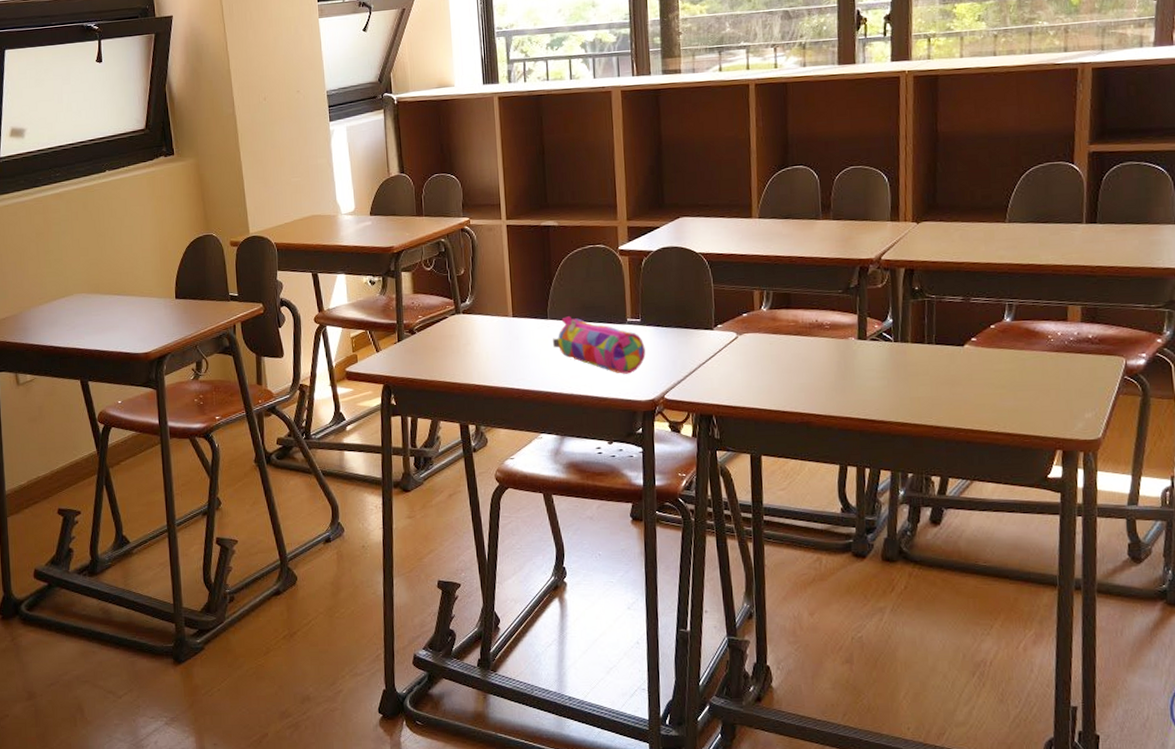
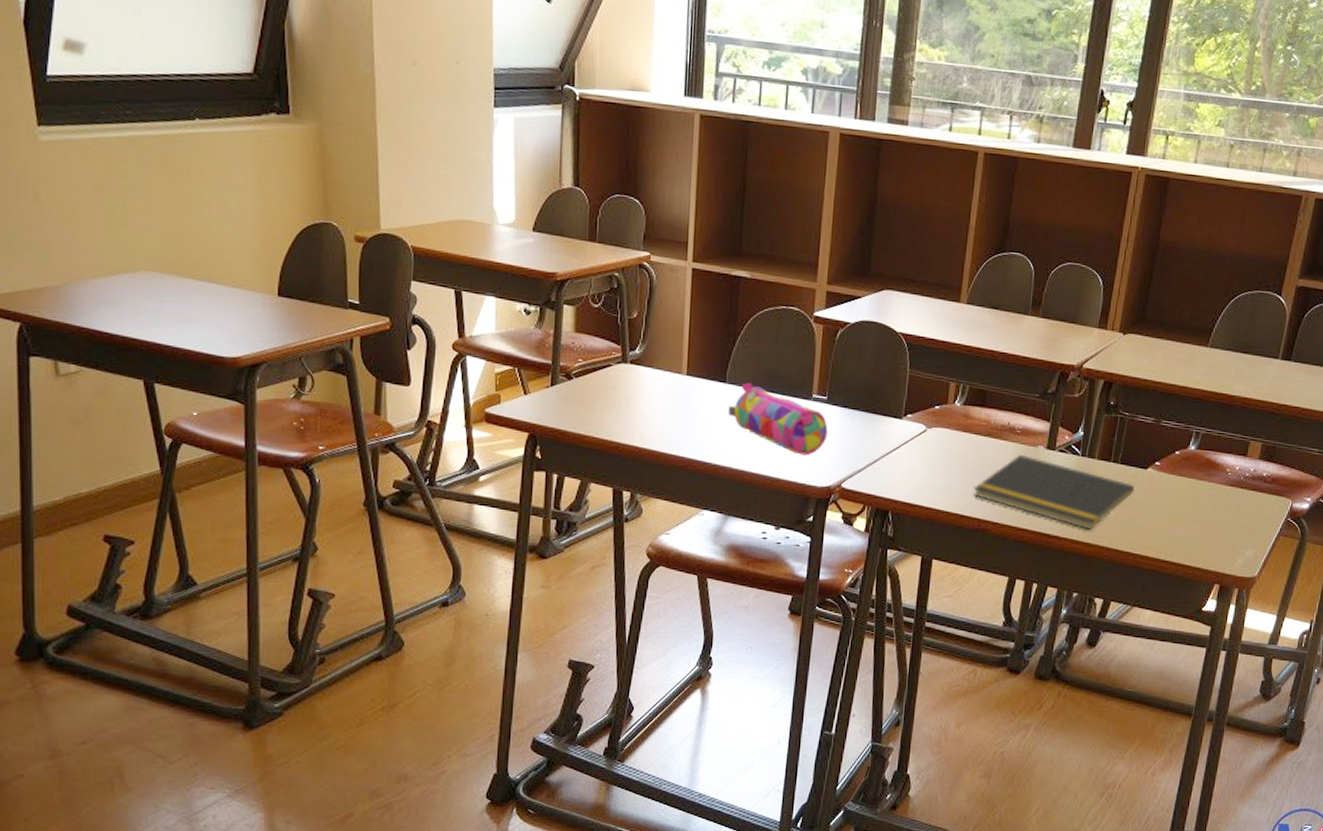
notepad: none [792,347,954,411] -> present [973,454,1135,530]

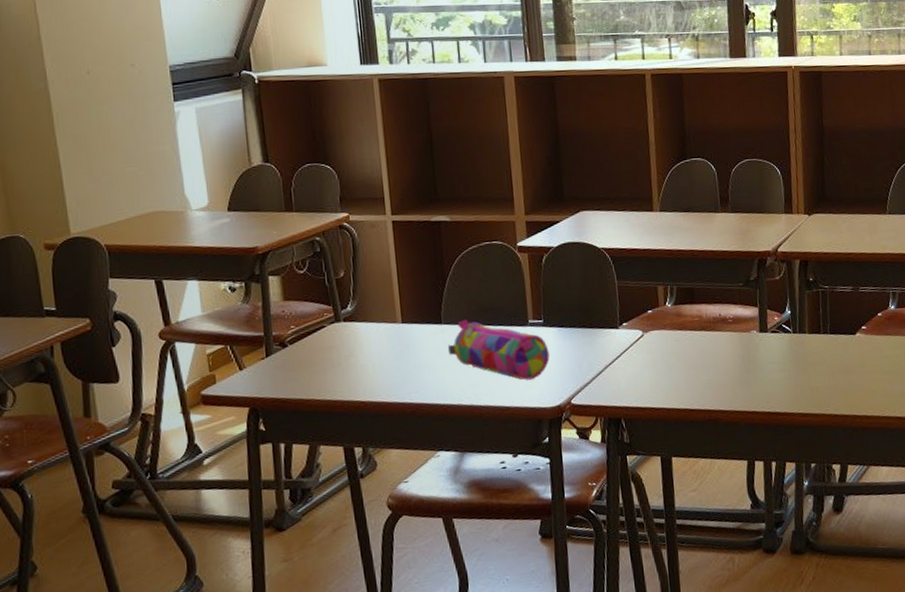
notepad: present [973,454,1135,530] -> none [698,341,848,401]

